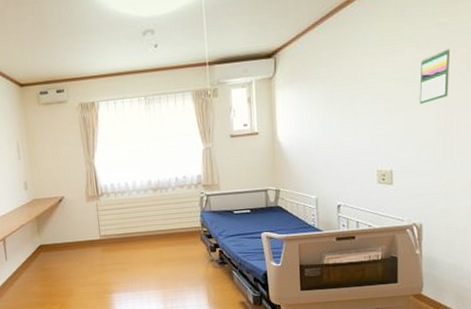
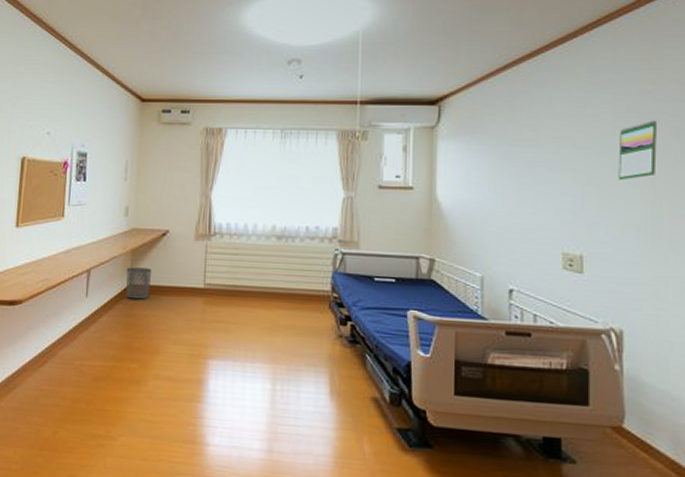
waste bin: none [34,230,57,257] -> present [126,267,152,300]

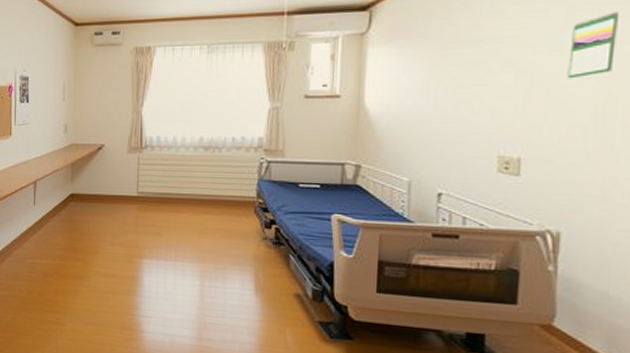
waste bin: present [126,267,152,300] -> none [67,178,91,207]

